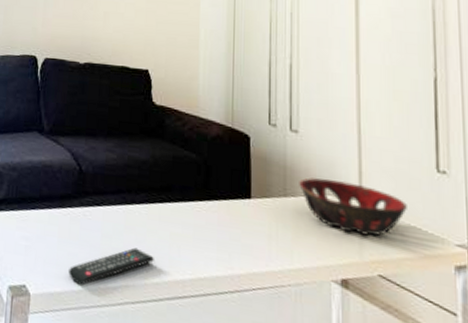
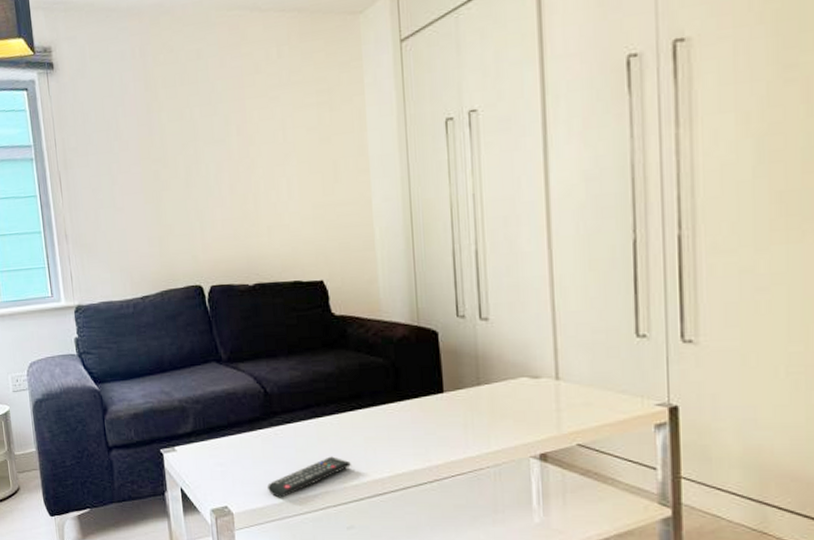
decorative bowl: present [299,177,407,236] -> none [492,361,605,410]

